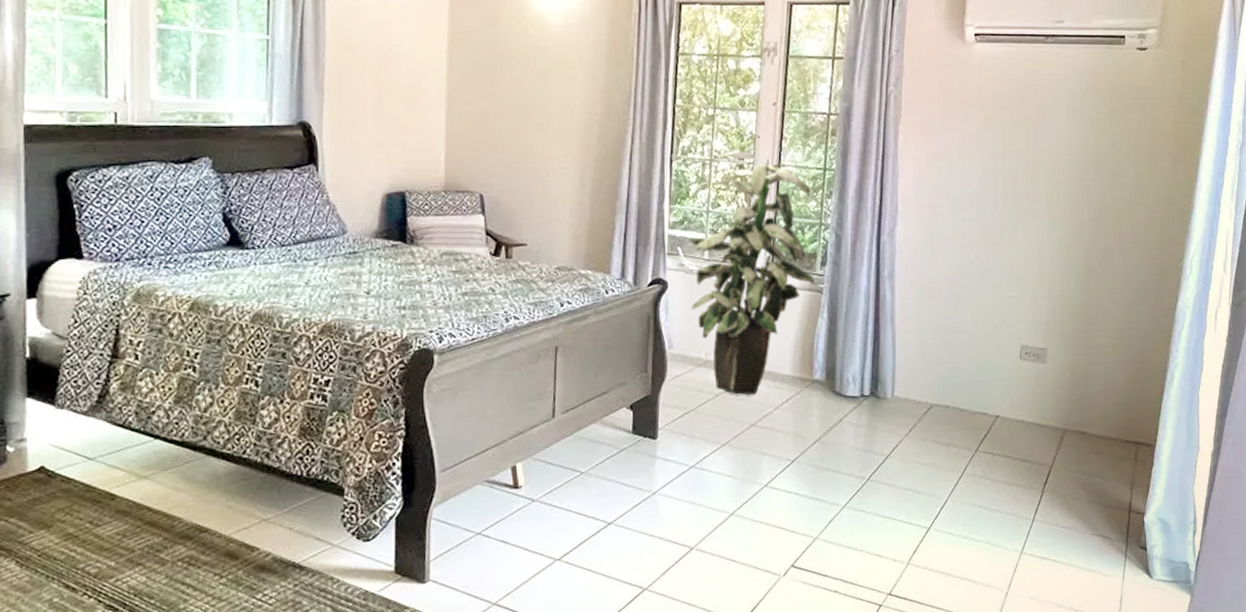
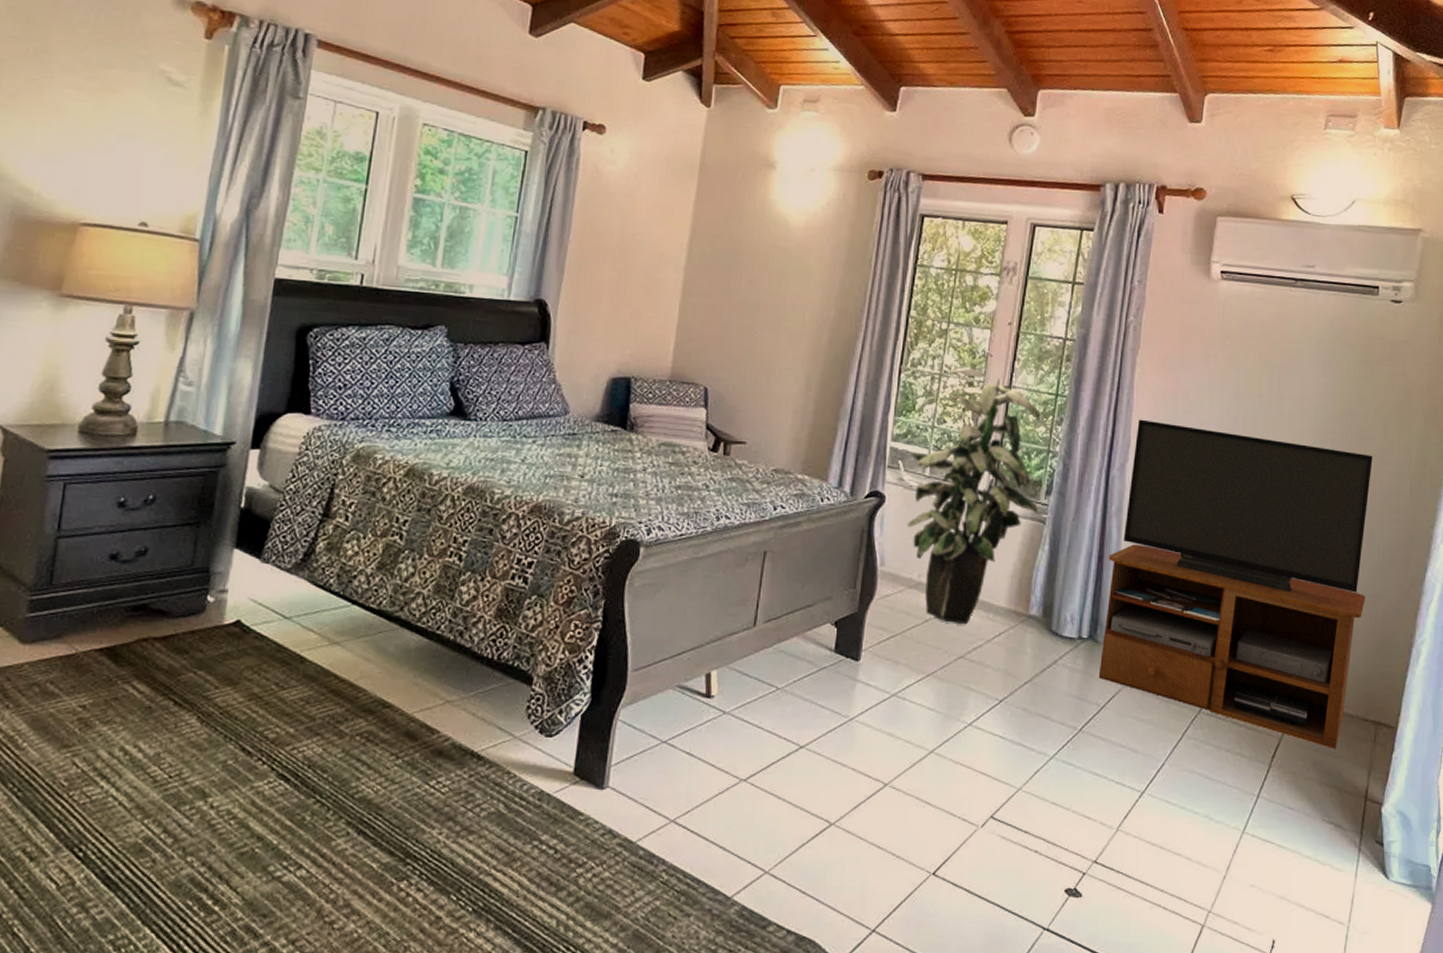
tv stand: none [882,185,1125,470] -> present [1098,419,1373,749]

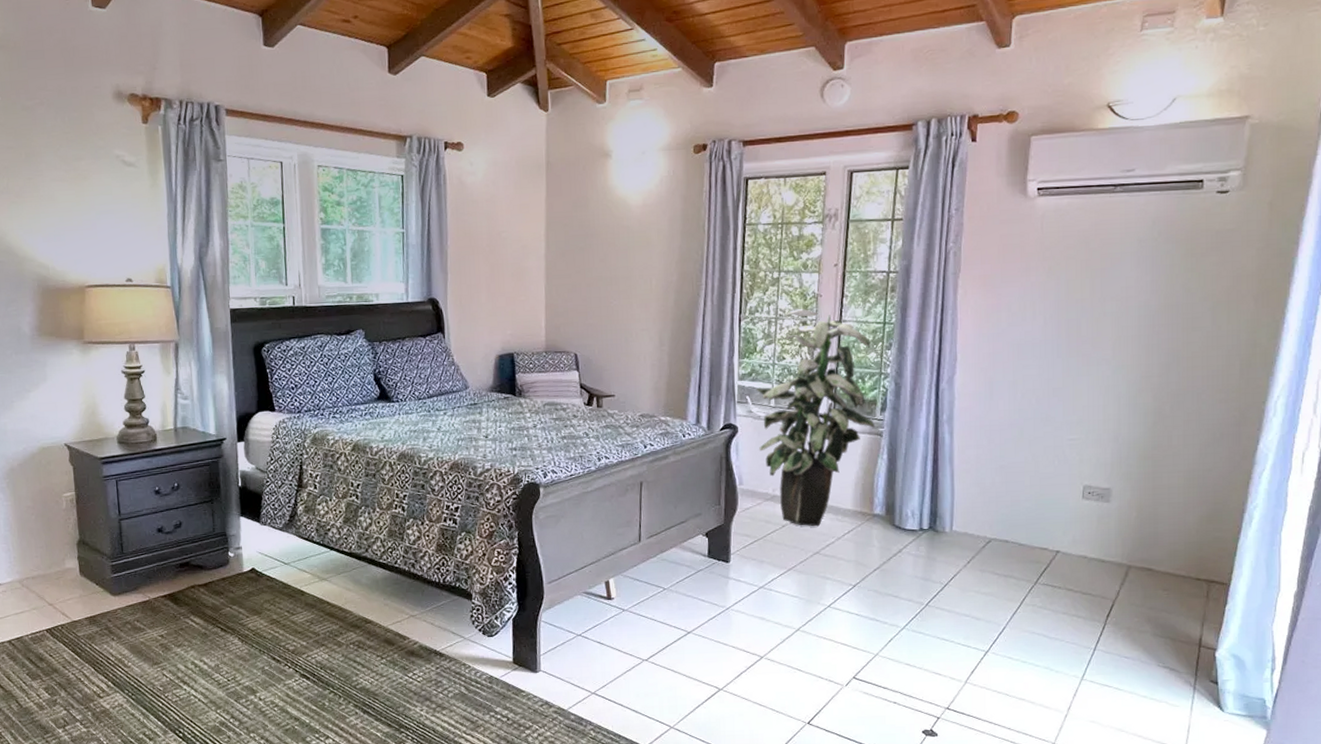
tv stand: present [1098,419,1373,749] -> none [940,335,1200,606]

